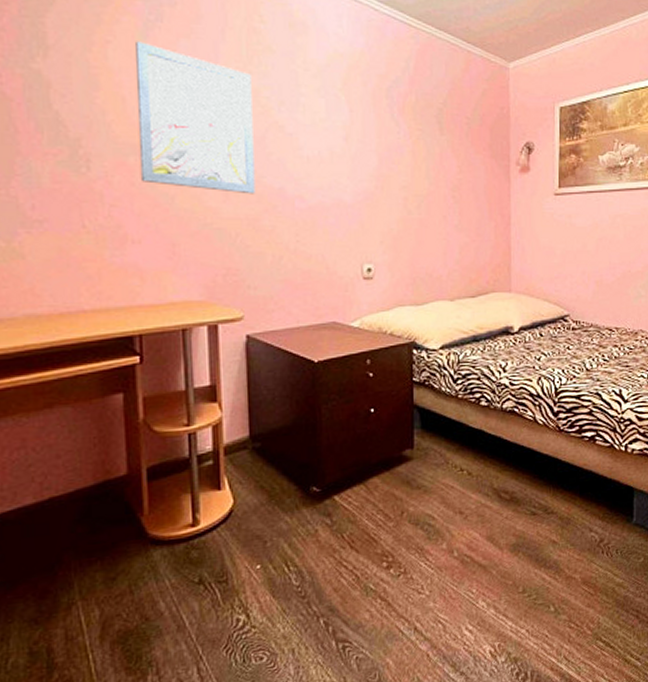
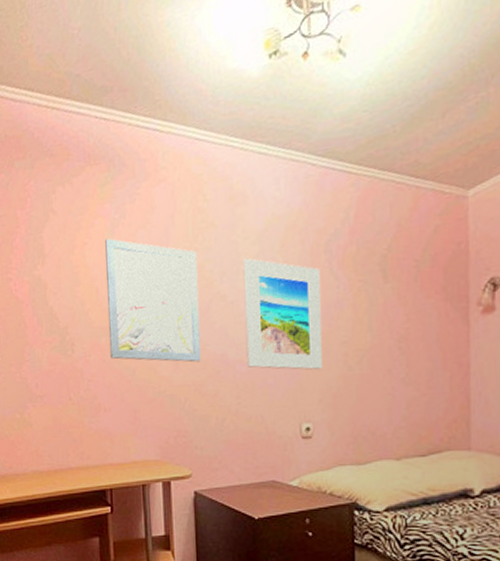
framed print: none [303,91,383,212] -> present [243,258,322,370]

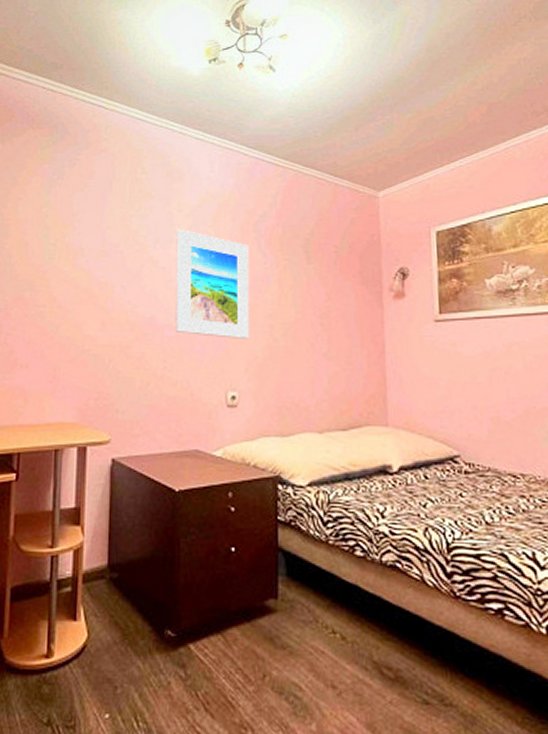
wall art: present [105,238,201,363] -> none [33,196,132,324]

